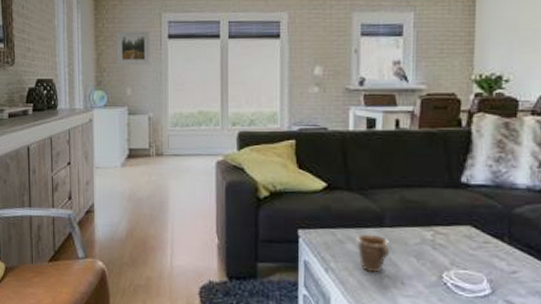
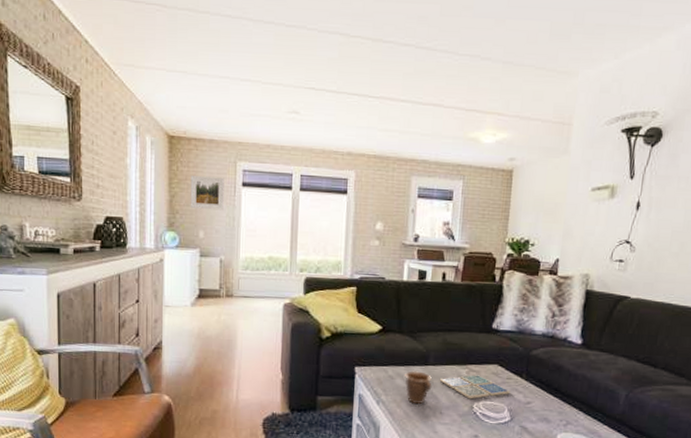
drink coaster: none [398,238,489,268] -> present [439,375,510,399]

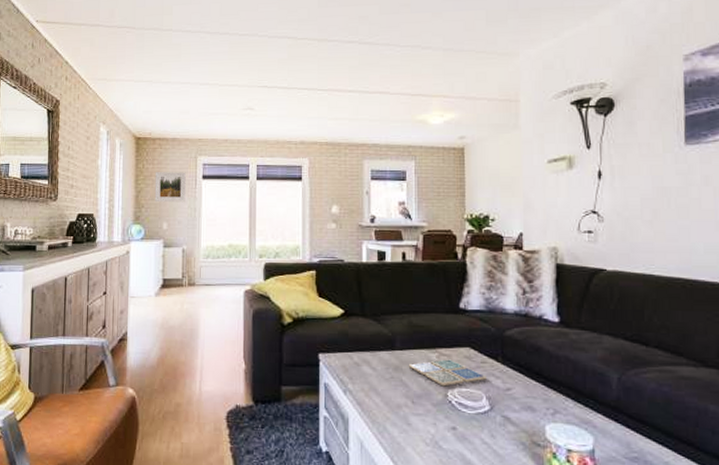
mug: present [405,371,433,404] -> none [371,356,401,392]

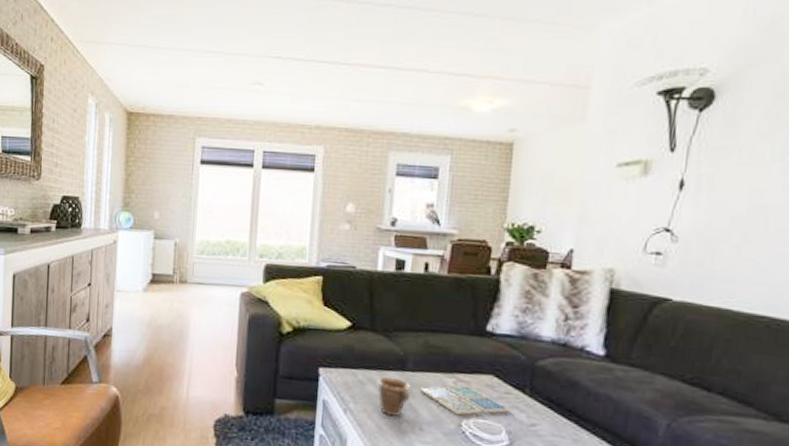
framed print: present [154,172,186,203] -> none [146,153,182,190]
mug: none [371,356,401,392] -> present [377,376,411,416]

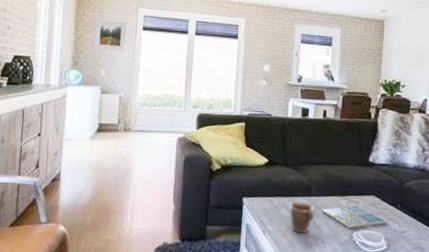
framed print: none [146,153,182,190] -> present [94,20,127,52]

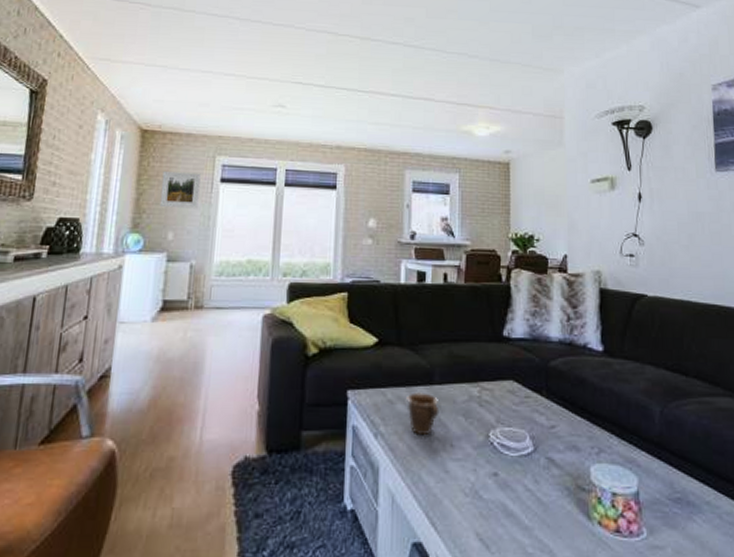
drink coaster: present [321,205,386,229] -> none [447,394,530,426]

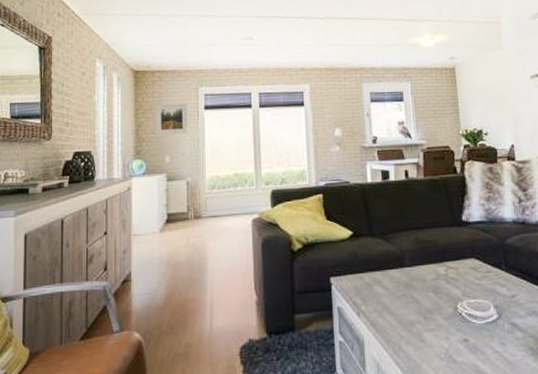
mug: present [407,392,440,434] -> none [382,275,412,311]

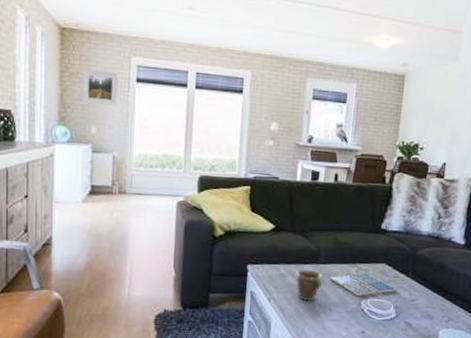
mug: none [382,275,412,311] -> present [296,269,323,301]
drink coaster: none [418,272,493,299] -> present [329,273,397,297]

